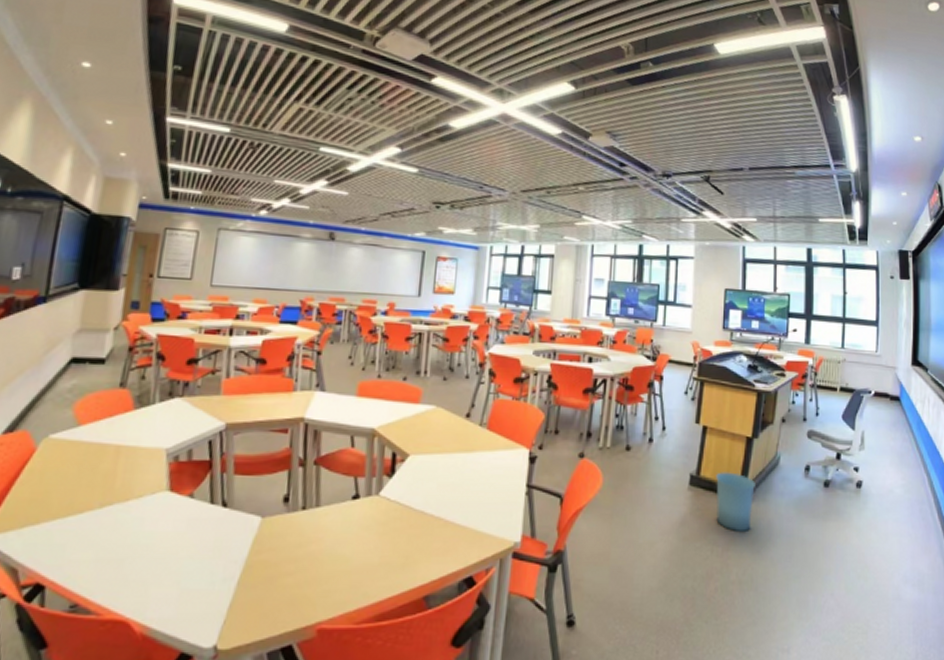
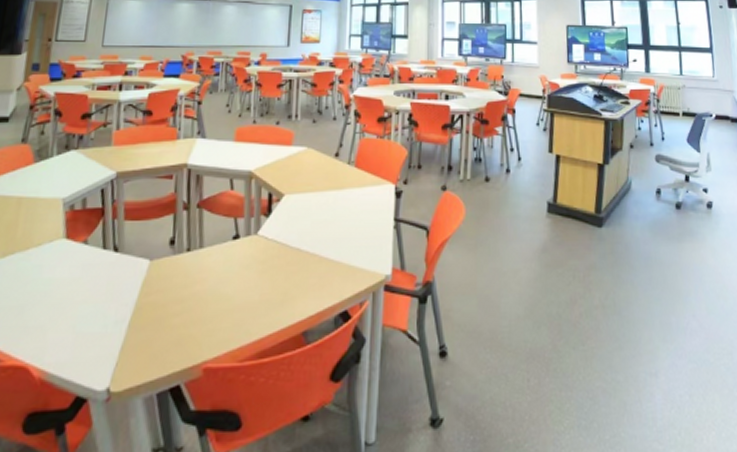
waste bin: present [716,472,755,531] -> none [572,198,611,256]

